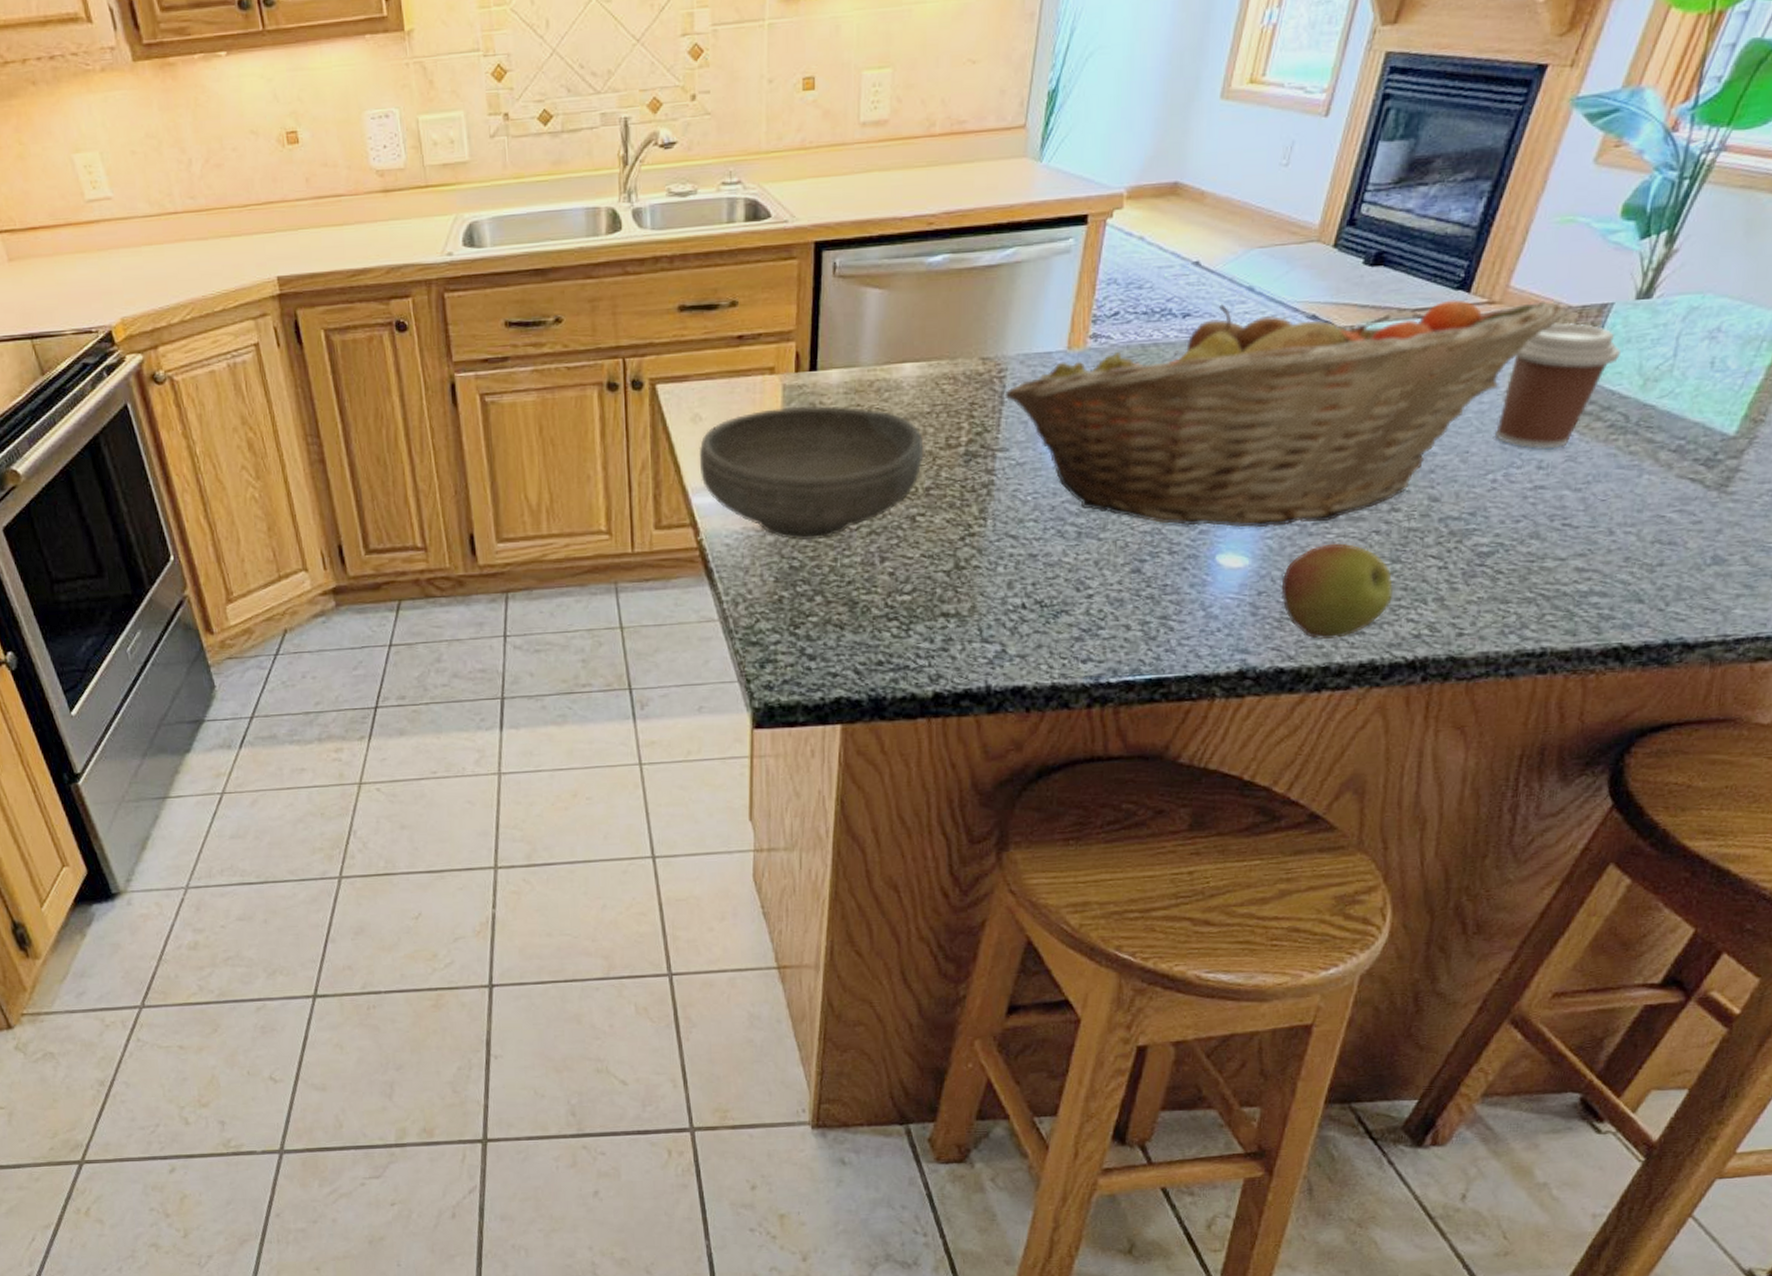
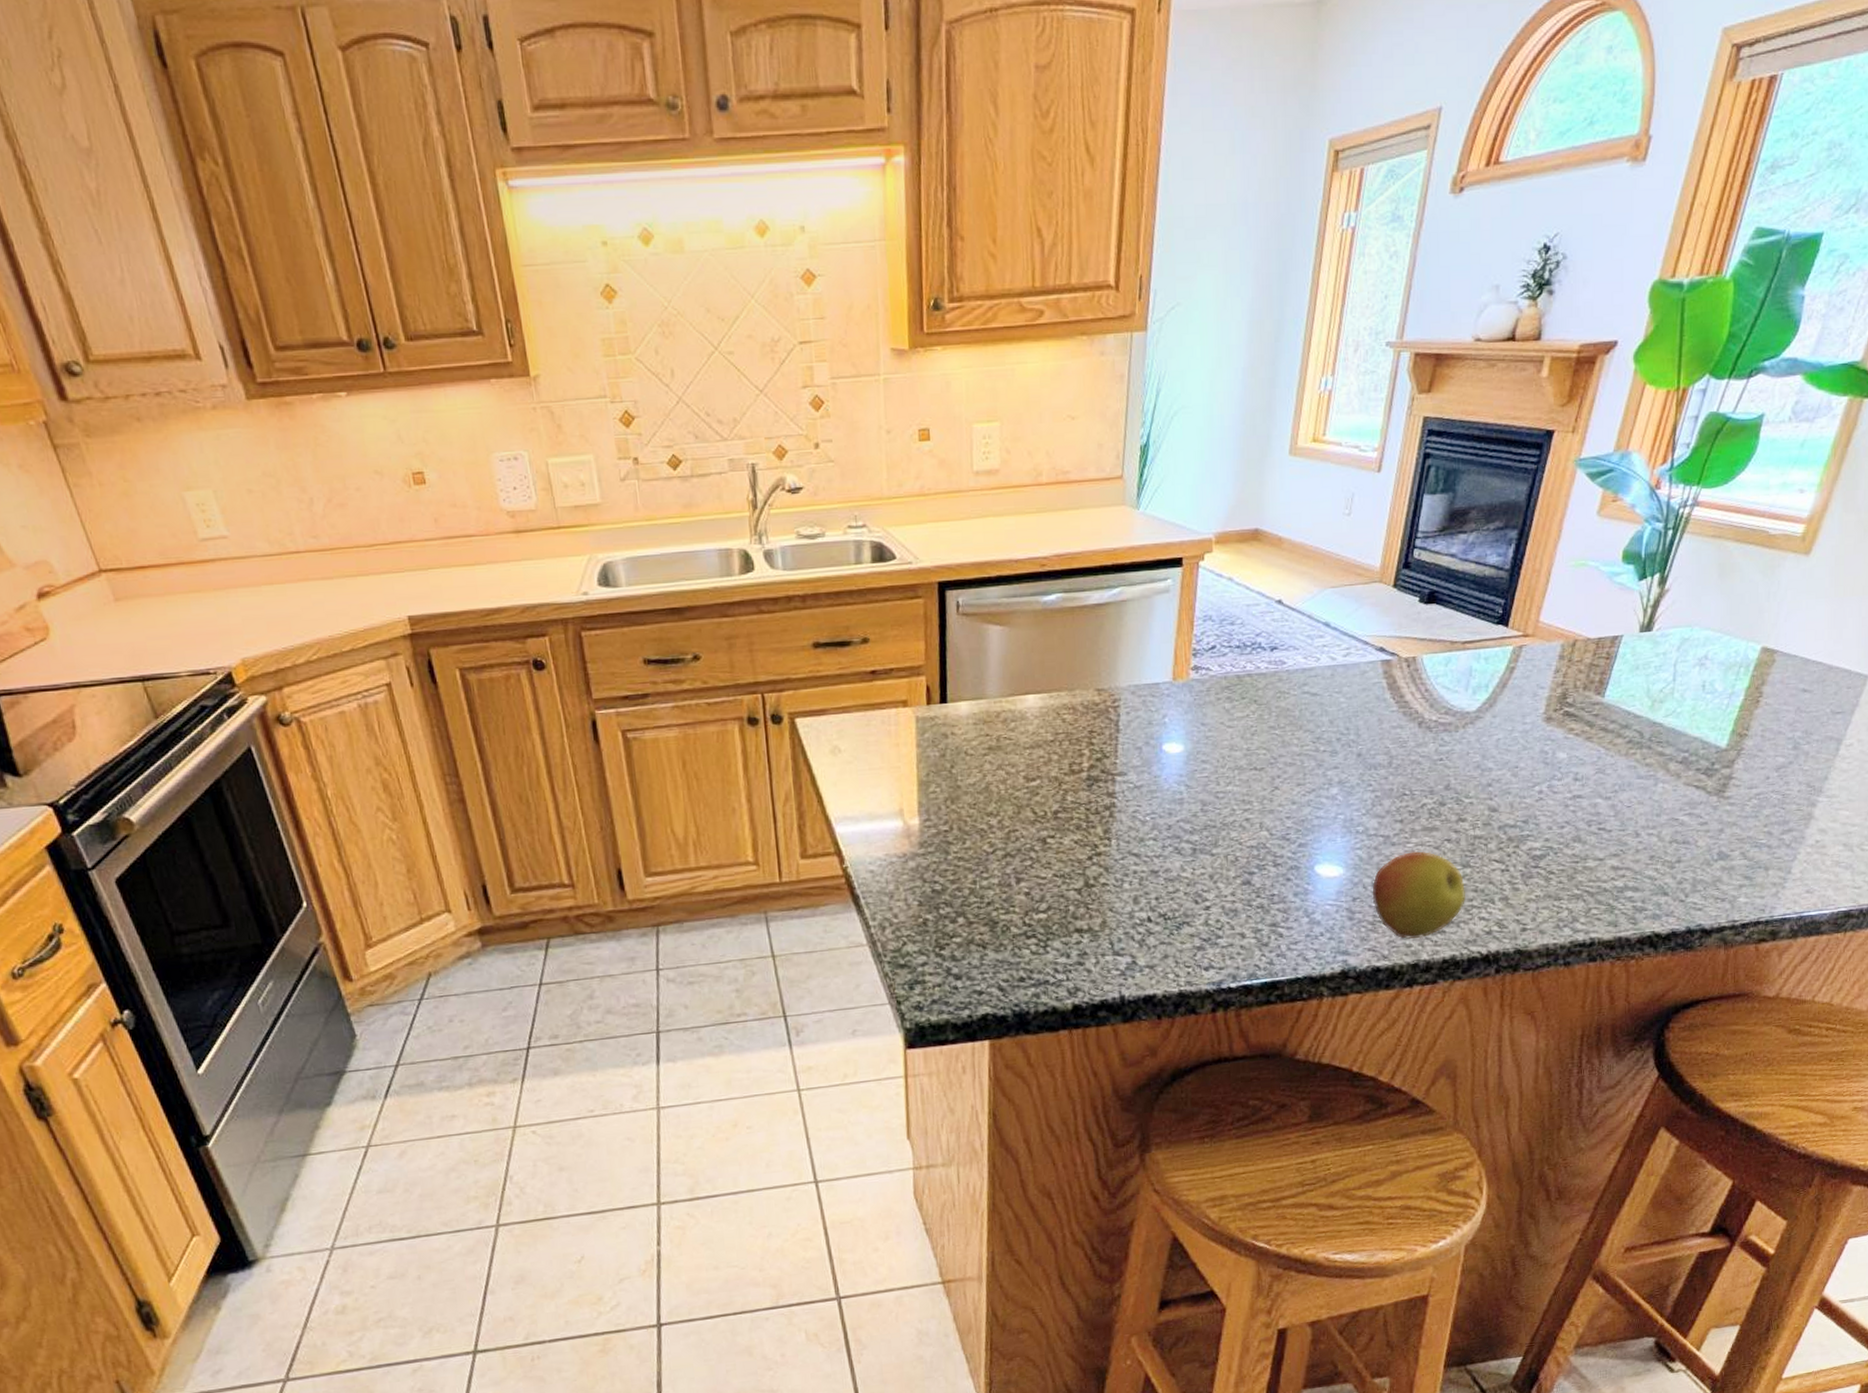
bowl: present [699,405,924,541] -> none [839,735,1050,865]
fruit basket: present [1004,299,1565,528] -> none [1119,633,1585,840]
coffee cup: present [1496,322,1622,450] -> none [1539,652,1633,764]

